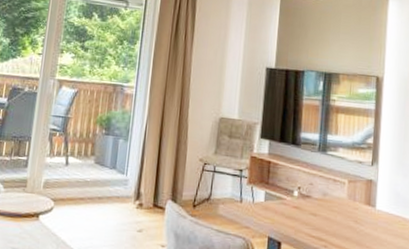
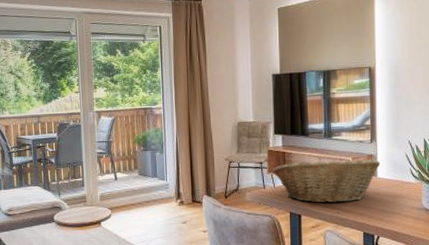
fruit basket: none [252,174,381,235] -> present [271,158,381,203]

